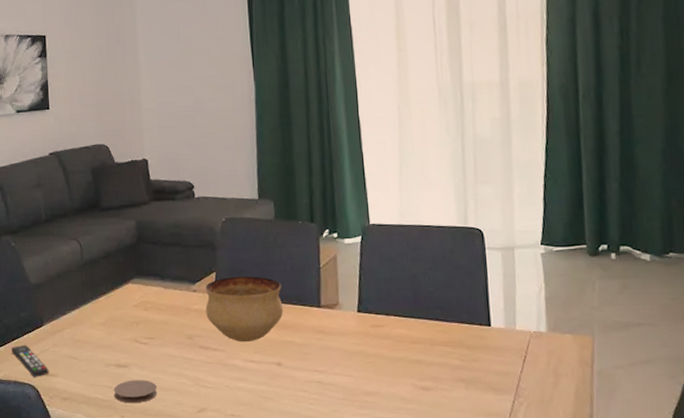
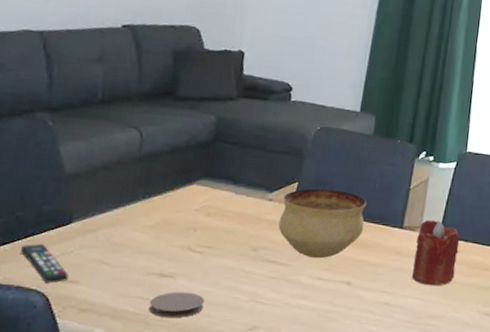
candle: none [336,296,382,363] -> present [411,219,460,286]

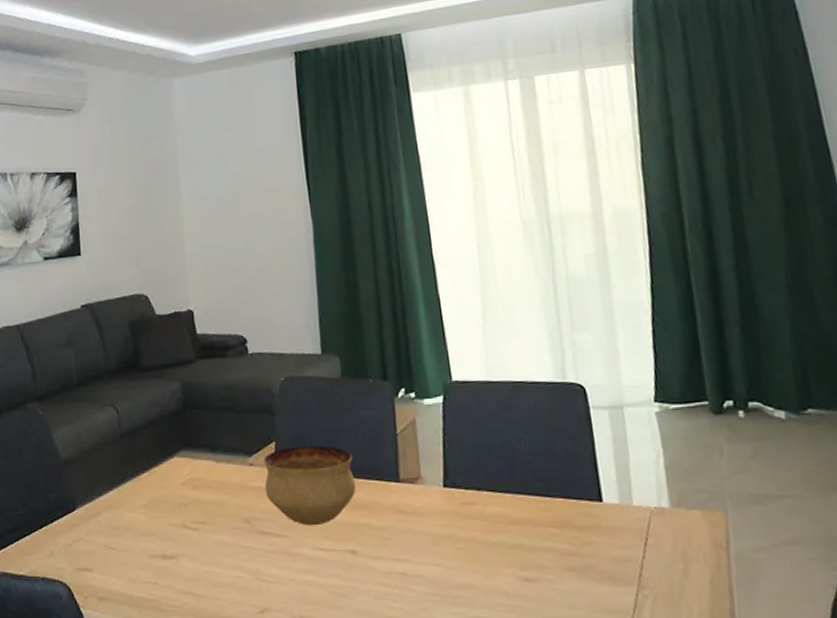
remote control: present [20,243,69,284] -> none [38,532,83,573]
coaster: present [148,292,204,319] -> none [158,574,211,603]
candle: present [411,219,460,286] -> none [418,467,475,549]

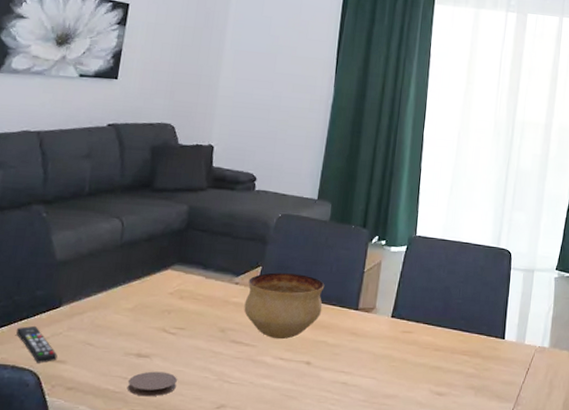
remote control: none [38,532,83,573] -> present [16,325,58,363]
coaster: none [158,574,211,603] -> present [127,371,177,397]

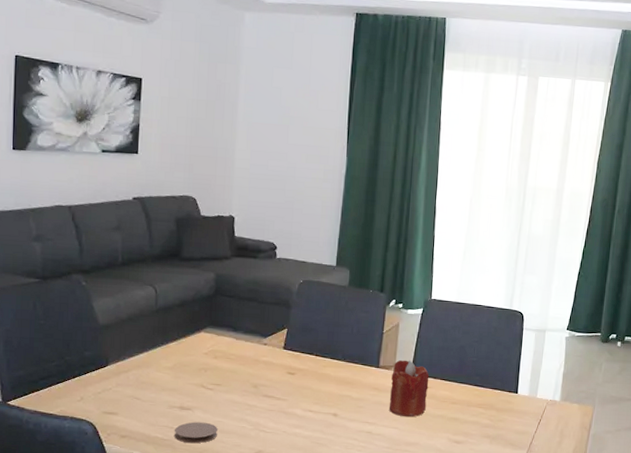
remote control: present [16,325,58,363] -> none [70,382,110,415]
bowl: present [244,272,325,340] -> none [273,334,347,394]
candle: none [366,301,412,366] -> present [388,359,429,418]

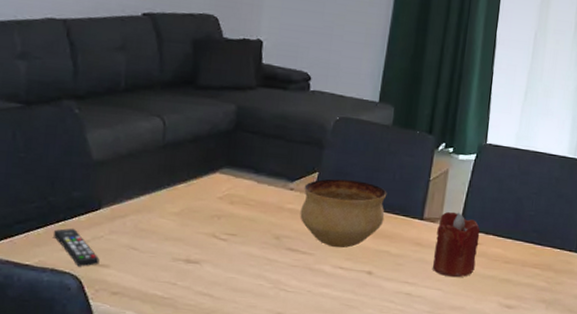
remote control: none [70,382,110,415] -> present [53,228,100,267]
coaster: present [173,422,218,444] -> none [176,277,230,304]
bowl: none [273,334,347,394] -> present [300,178,387,248]

